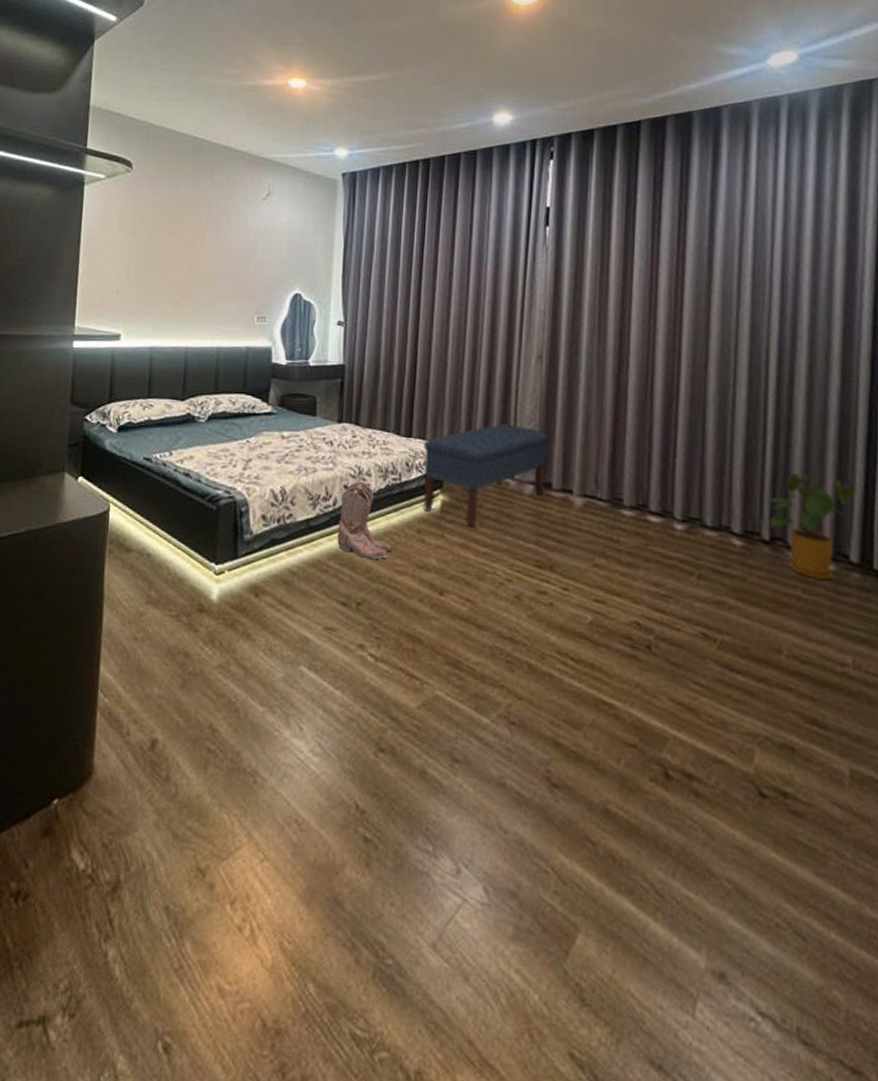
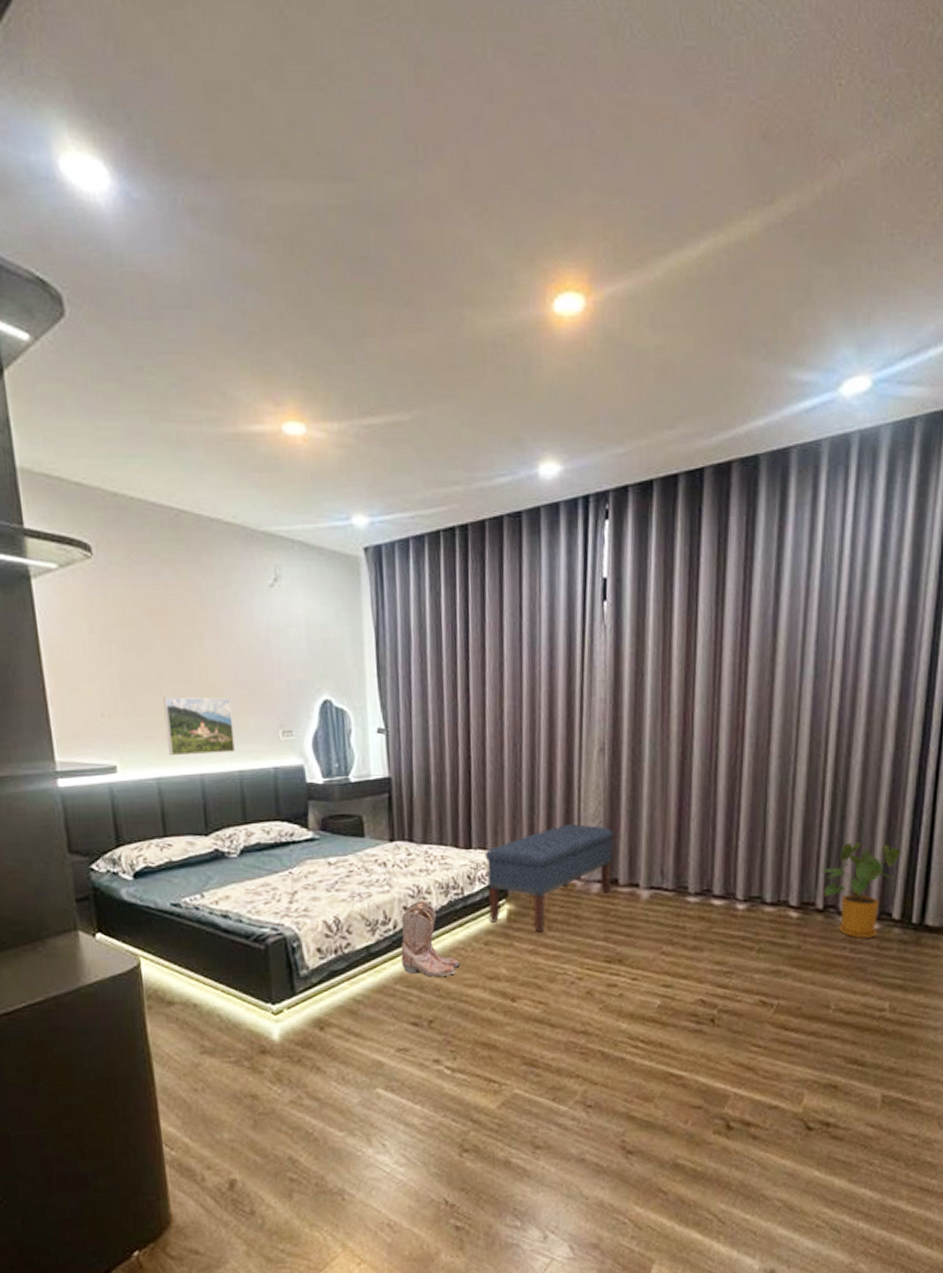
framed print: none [163,281,219,331] -> present [163,696,235,757]

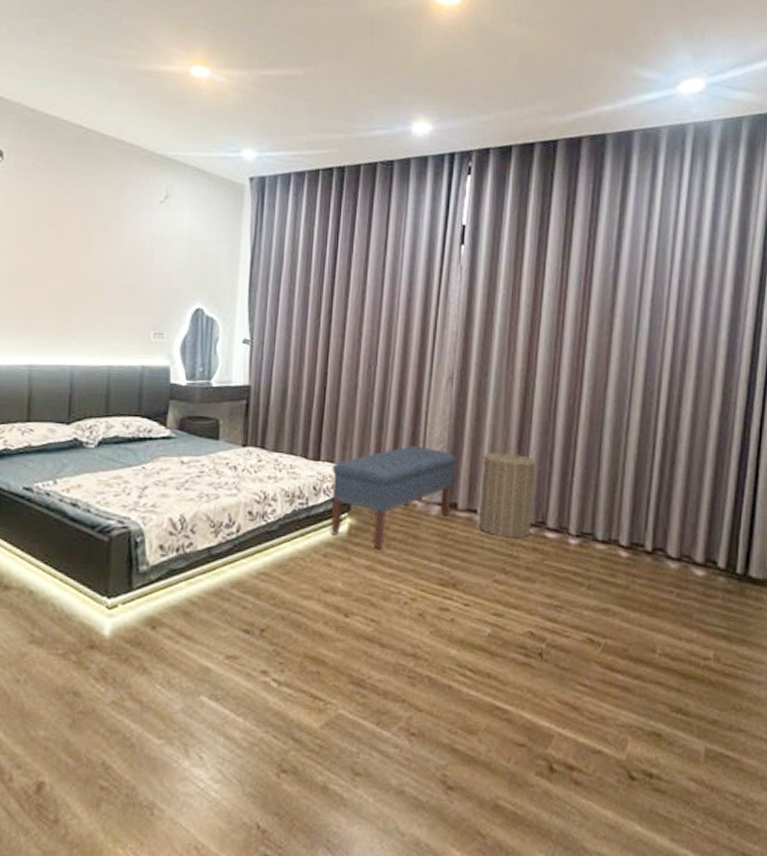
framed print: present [163,696,235,757] -> none [43,291,110,348]
boots: present [401,899,461,978] -> none [240,506,298,586]
laundry hamper: none [638,815,704,910] -> present [478,446,542,540]
house plant: present [821,841,901,939] -> none [650,488,727,584]

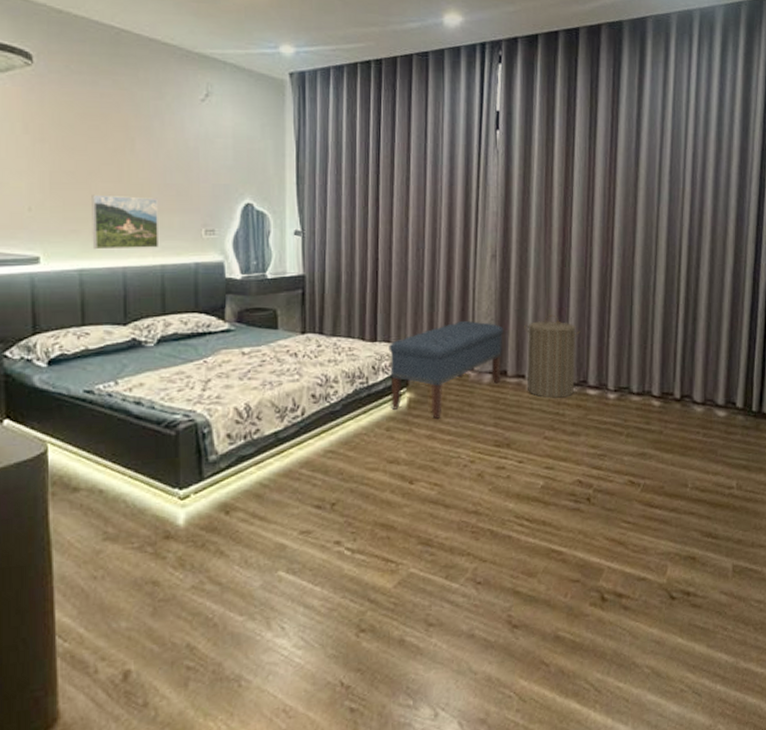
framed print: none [43,291,110,348] -> present [92,194,158,250]

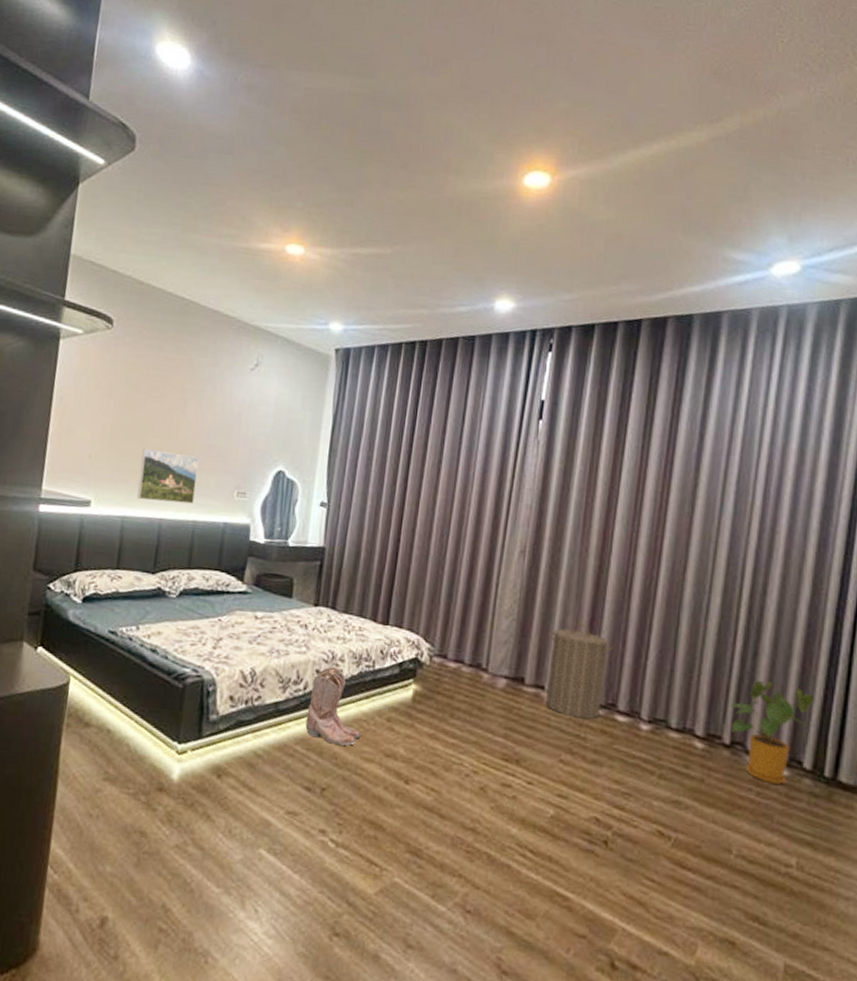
boots: none [308,388,363,462] -> present [305,666,361,747]
bench: present [388,320,503,419] -> none [395,616,525,718]
house plant: none [677,340,742,425] -> present [729,680,815,784]

